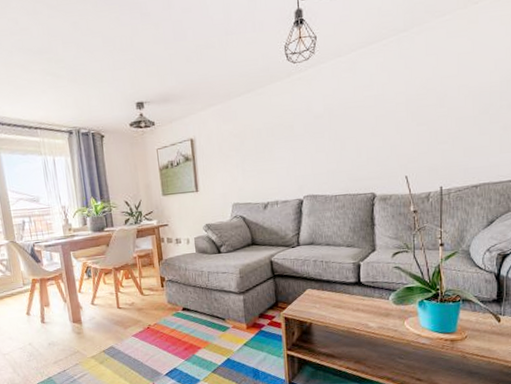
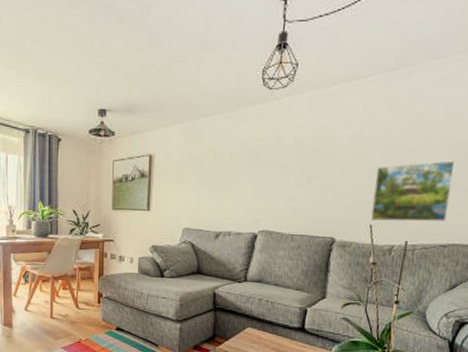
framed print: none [404,106,475,173] -> present [370,160,456,222]

